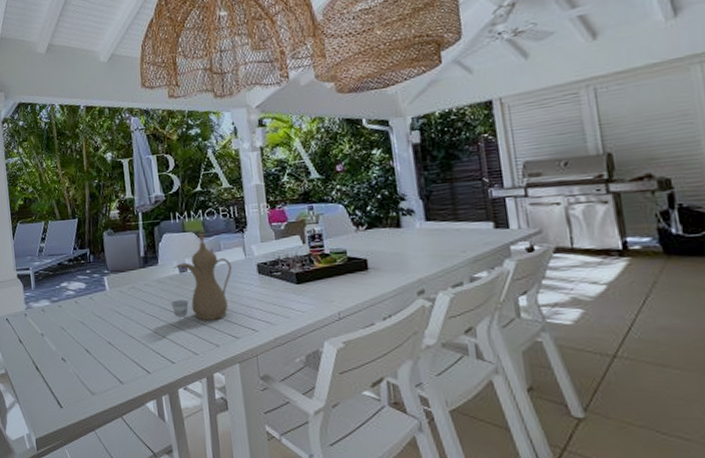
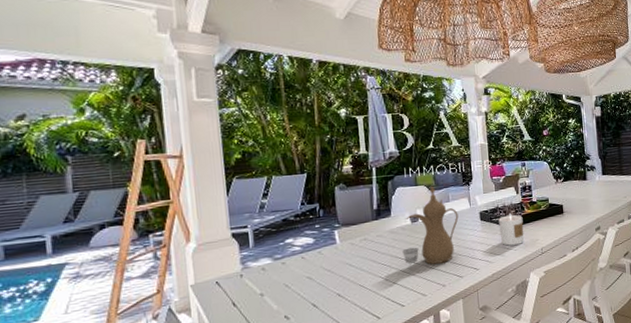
candle: none [280,267,315,306] -> present [498,213,524,246]

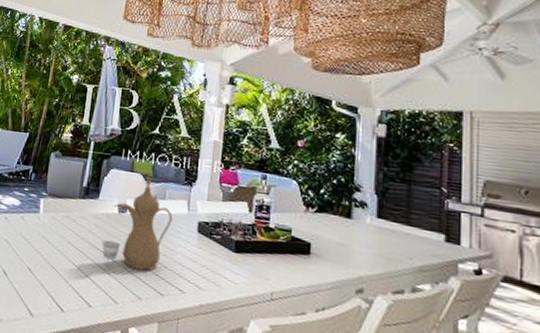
candle: present [498,213,524,246] -> none [218,234,253,278]

